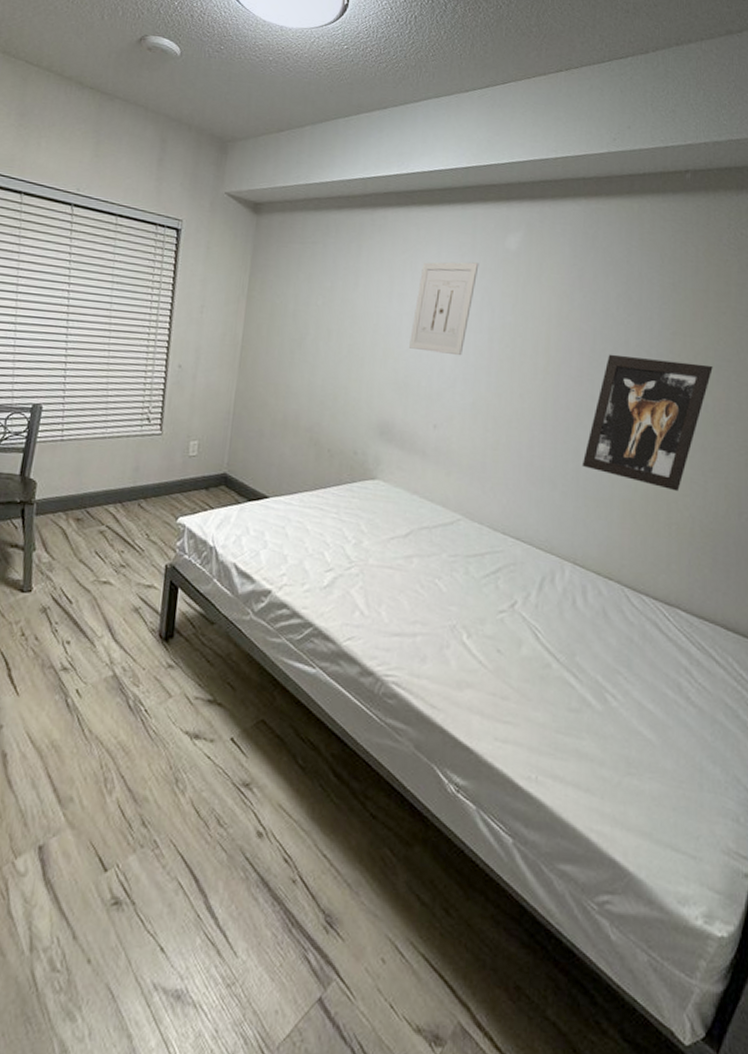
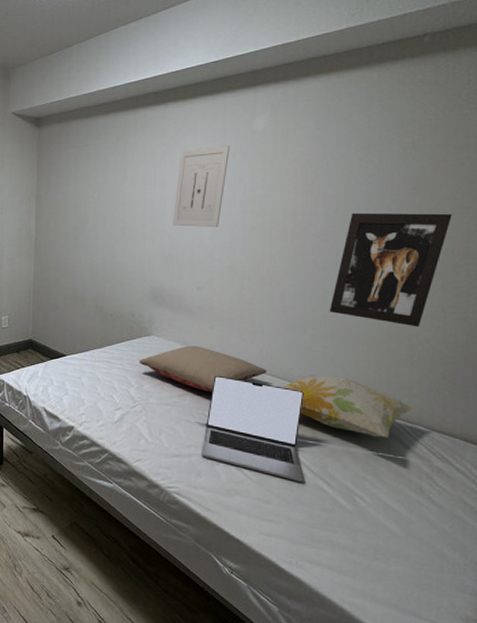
pillow: none [358,494,510,555] -> present [139,345,267,392]
laptop: none [428,534,551,674] -> present [201,375,304,482]
decorative pillow: none [526,539,674,622] -> present [282,374,415,438]

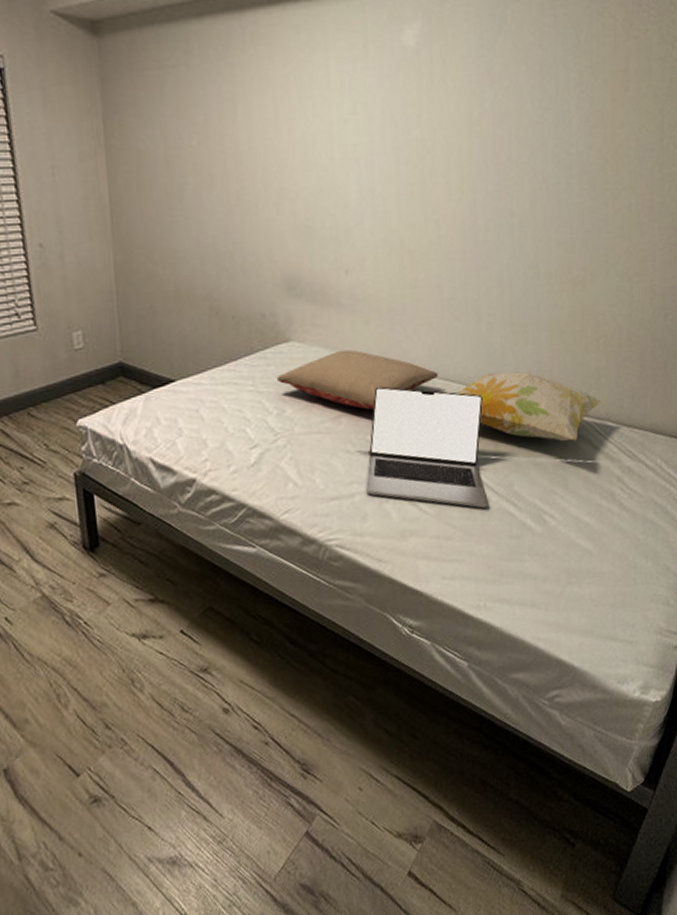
wall art: present [173,145,230,228] -> none [305,68,375,186]
wall art: present [329,212,452,327] -> none [506,158,635,303]

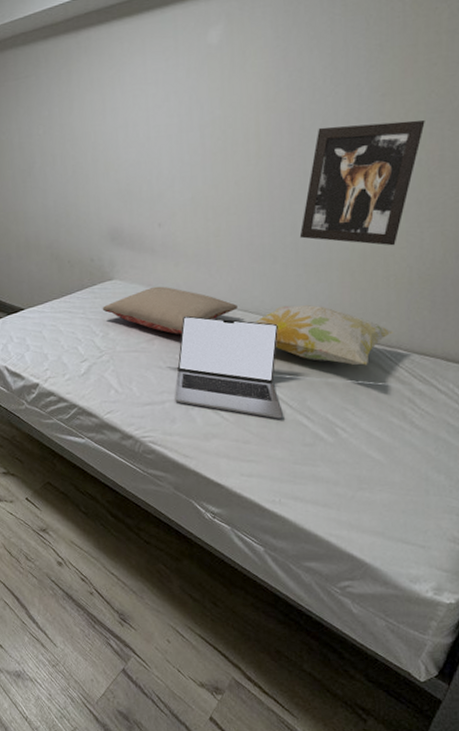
wall art: none [506,158,635,303] -> present [299,120,425,246]

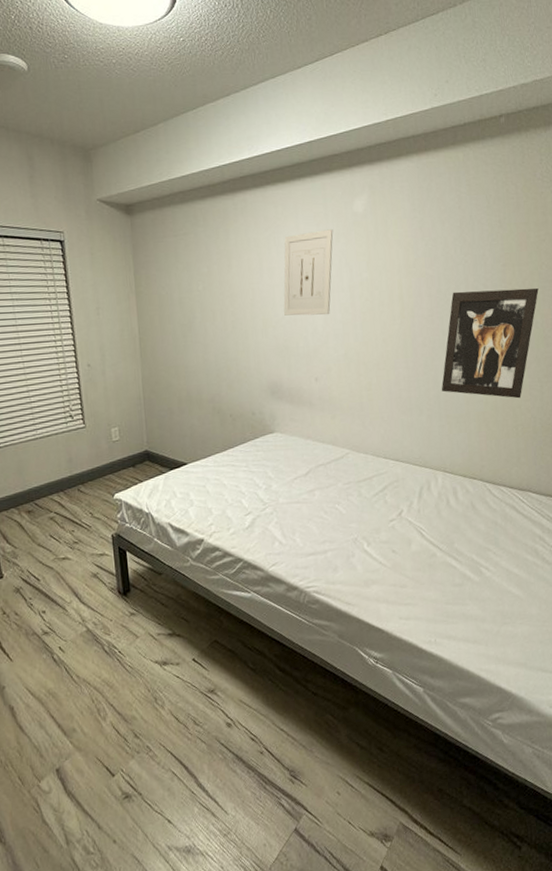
pillow: present [102,286,238,334] -> none [264,438,390,484]
wall art: none [127,64,184,159] -> present [283,229,333,316]
laptop: present [175,315,283,419] -> none [336,466,434,562]
decorative pillow: present [254,304,394,365] -> none [405,453,524,508]

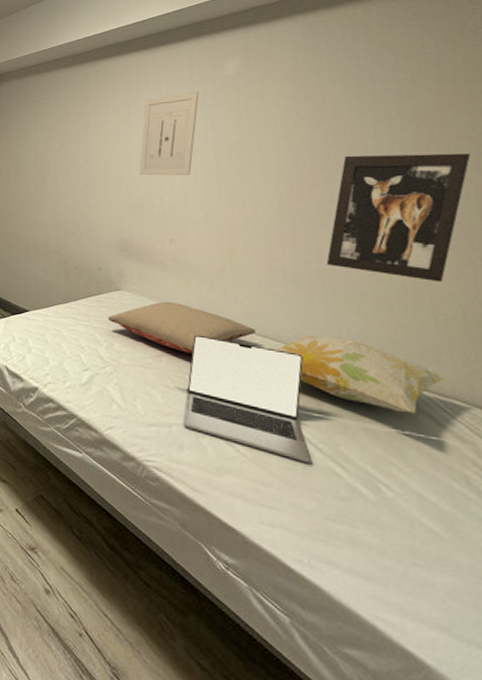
pillow: none [264,438,390,484] -> present [107,301,256,354]
laptop: none [336,466,434,562] -> present [183,334,311,463]
decorative pillow: none [405,453,524,508] -> present [275,335,448,414]

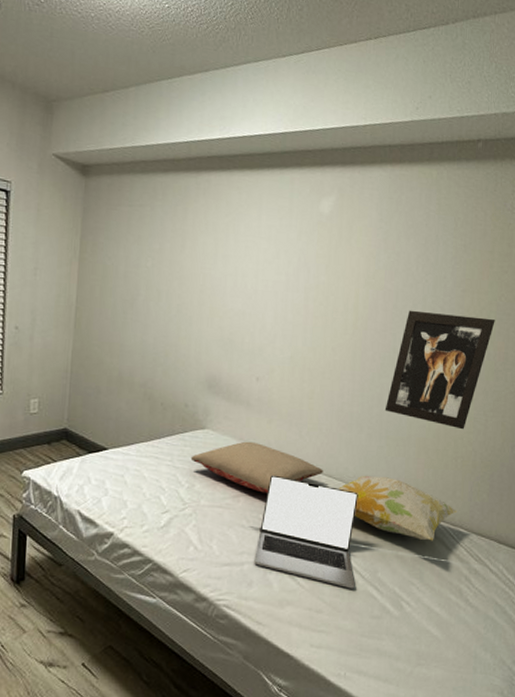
wall art: present [140,91,199,176] -> none [233,225,296,314]

